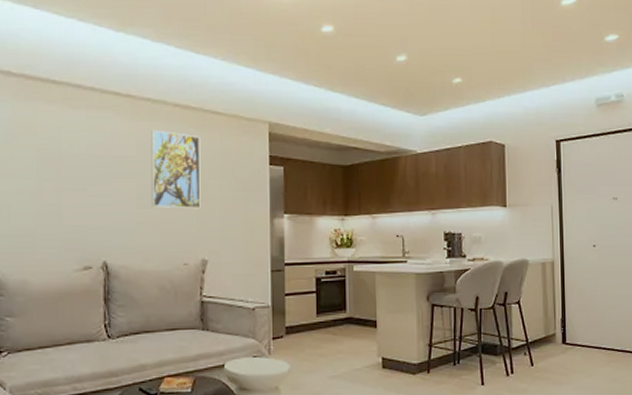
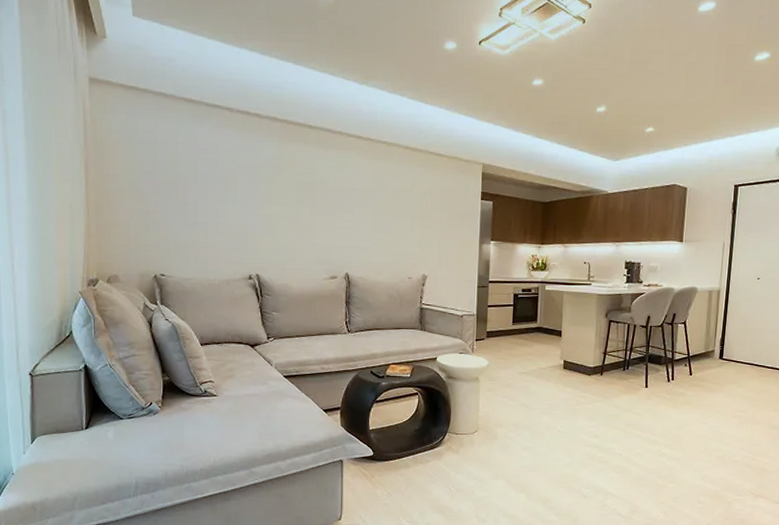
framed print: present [151,129,201,209] -> none [384,167,425,234]

